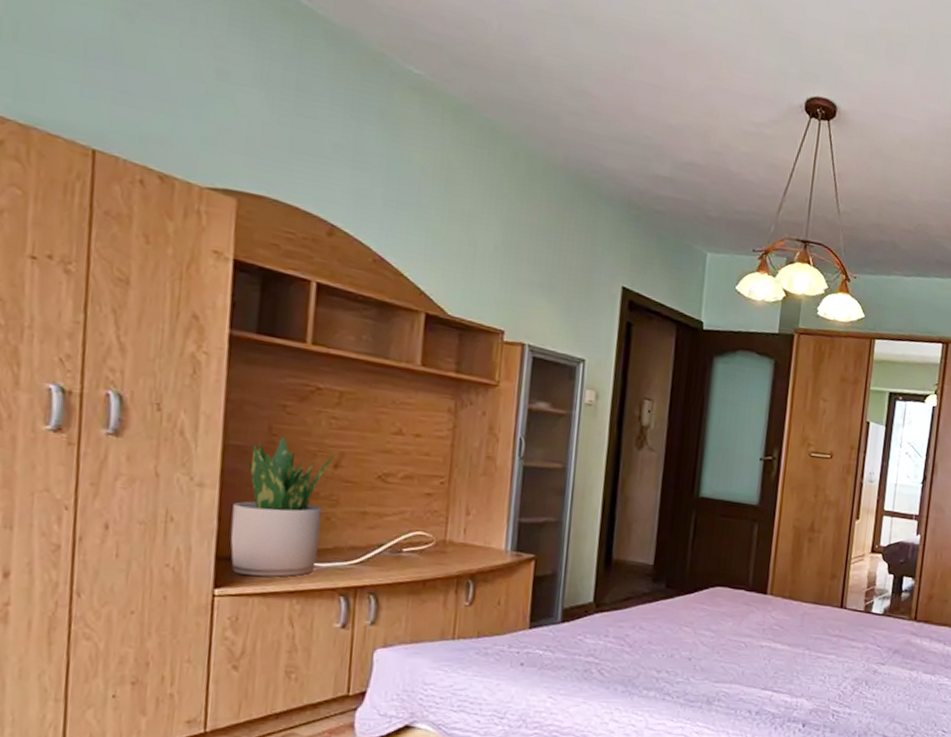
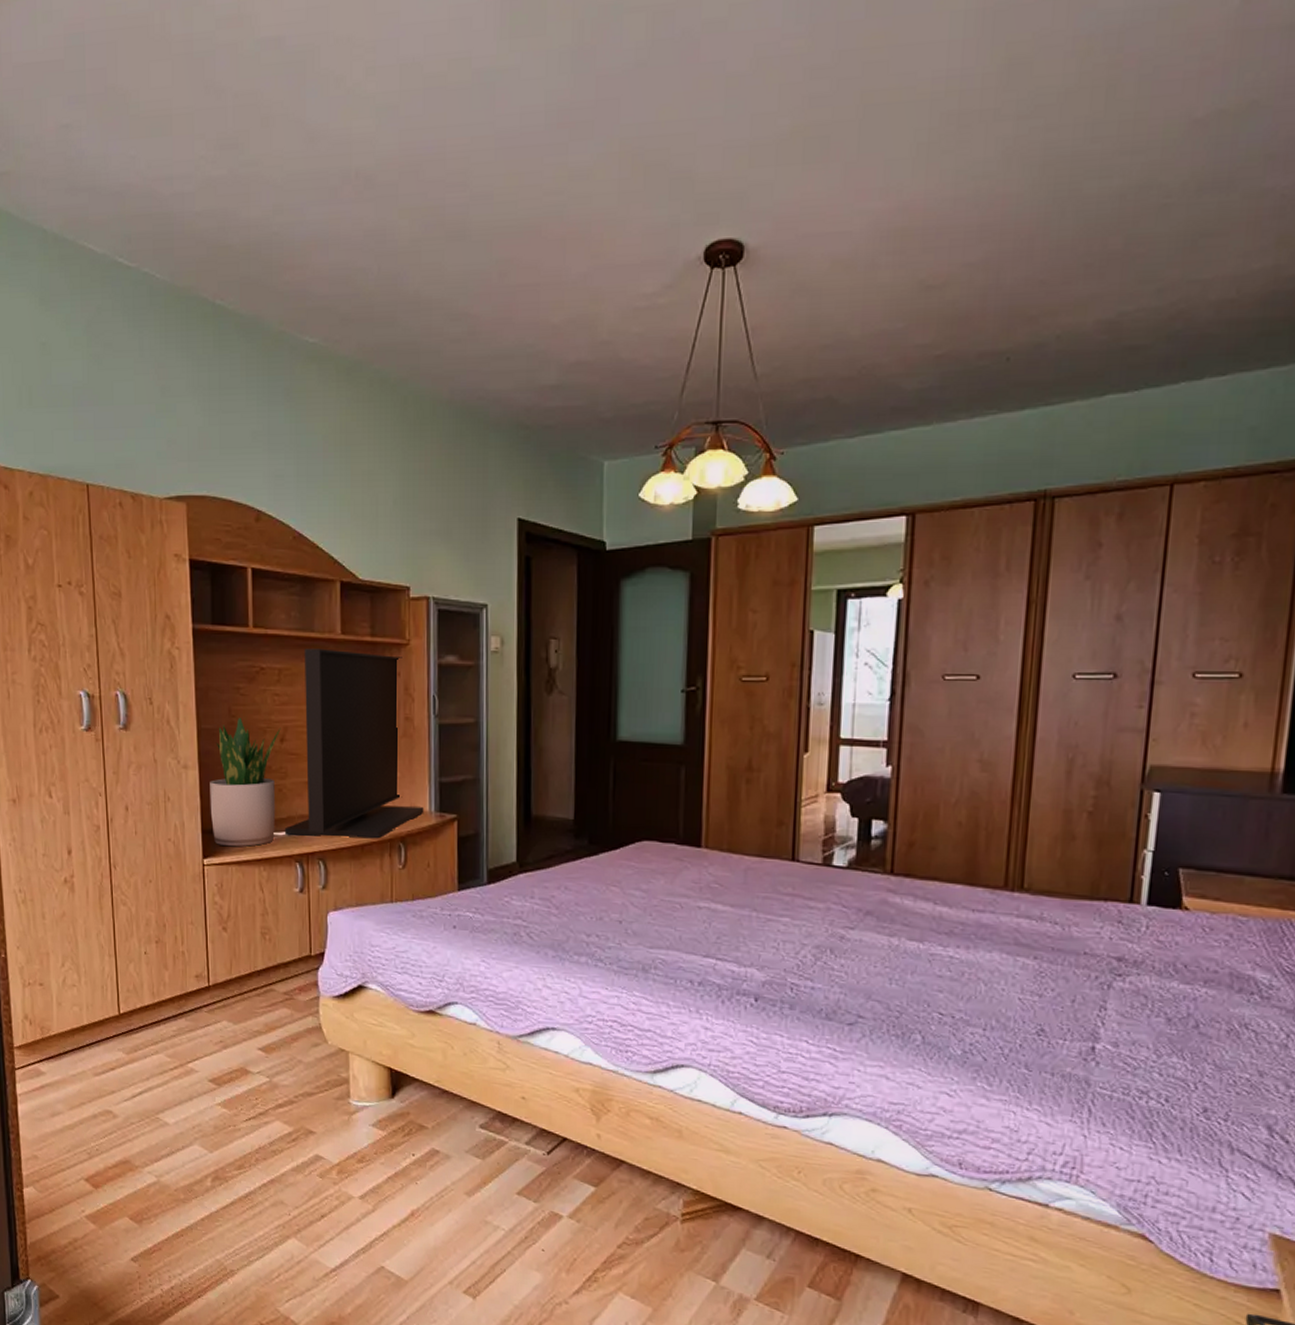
television: none [328,374,500,575] -> present [284,648,424,839]

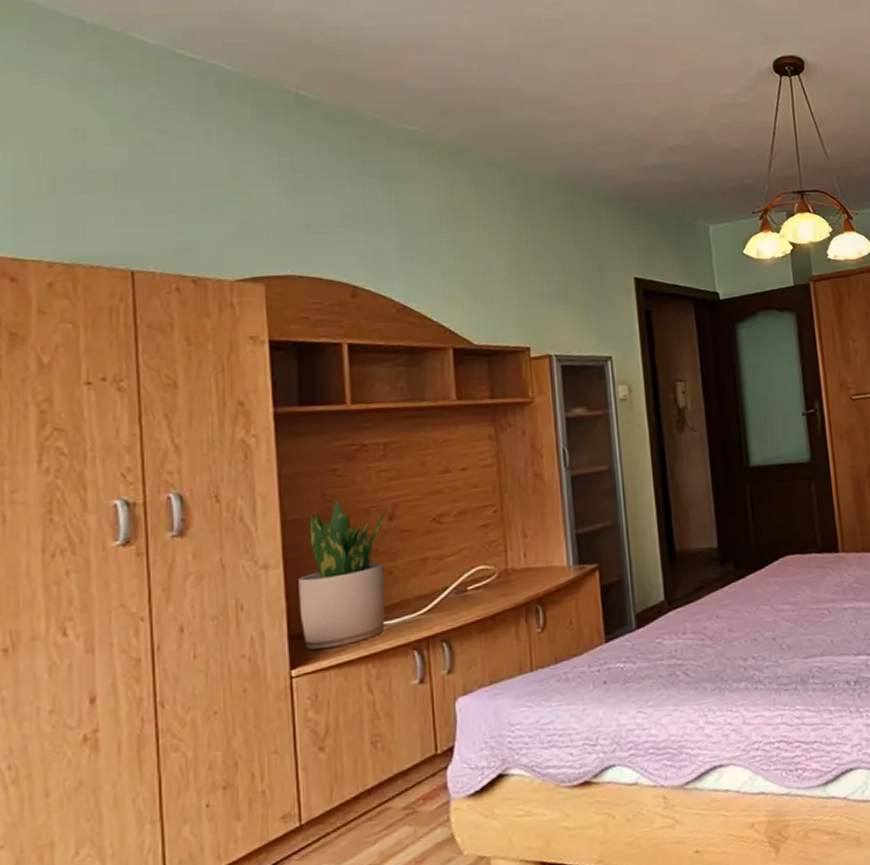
television: present [284,648,424,839] -> none [397,415,562,621]

